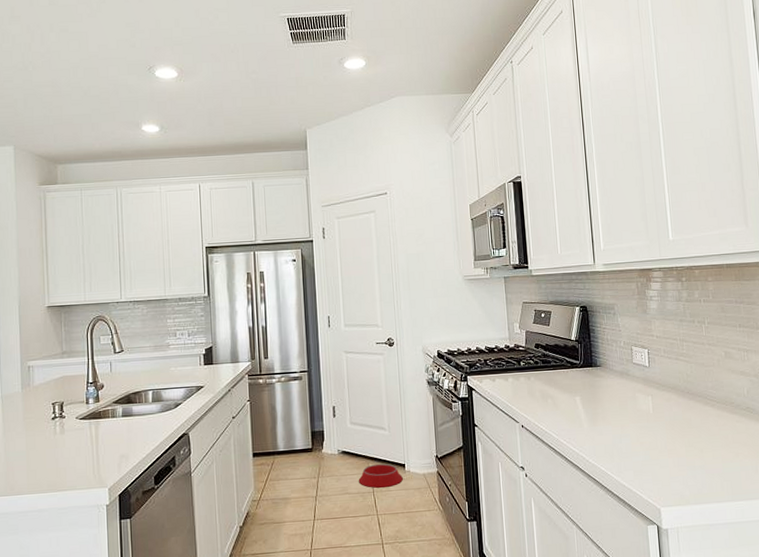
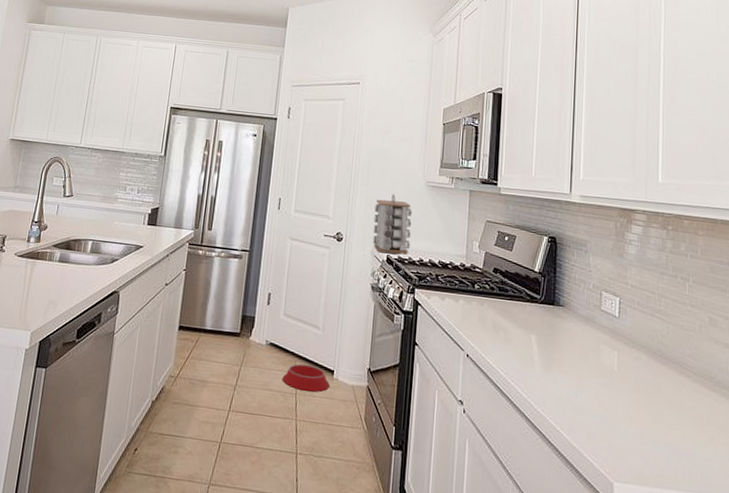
spice rack: none [419,292,457,349] -> present [372,193,413,255]

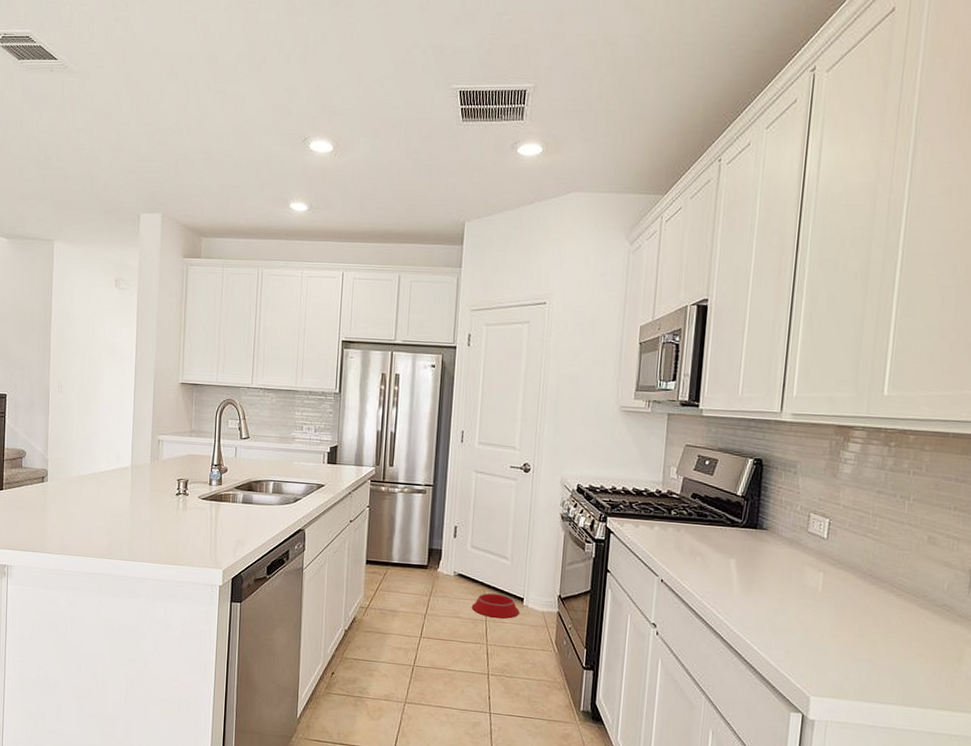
spice rack: present [372,193,413,255] -> none [561,420,605,484]

